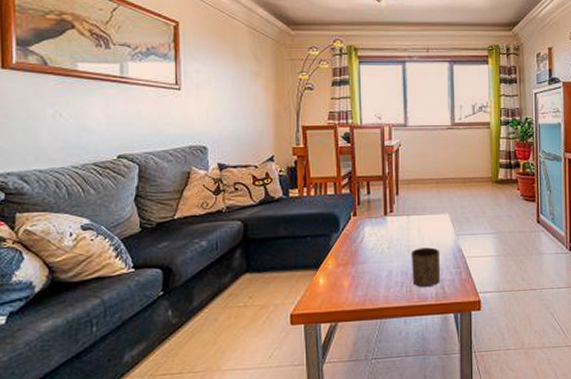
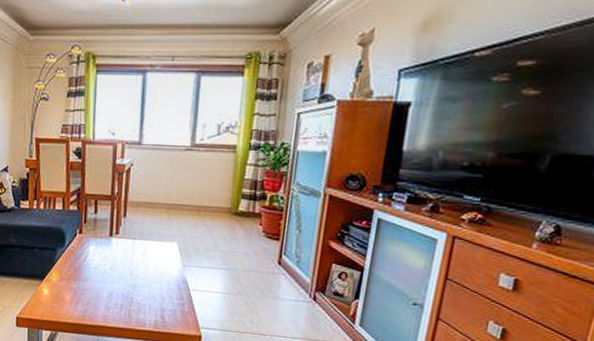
cup: present [411,247,441,288] -> none [132,273,163,314]

